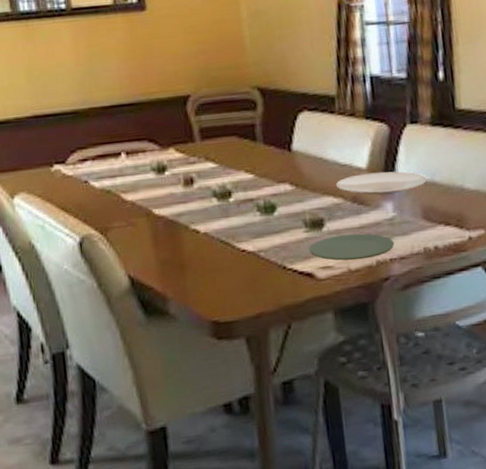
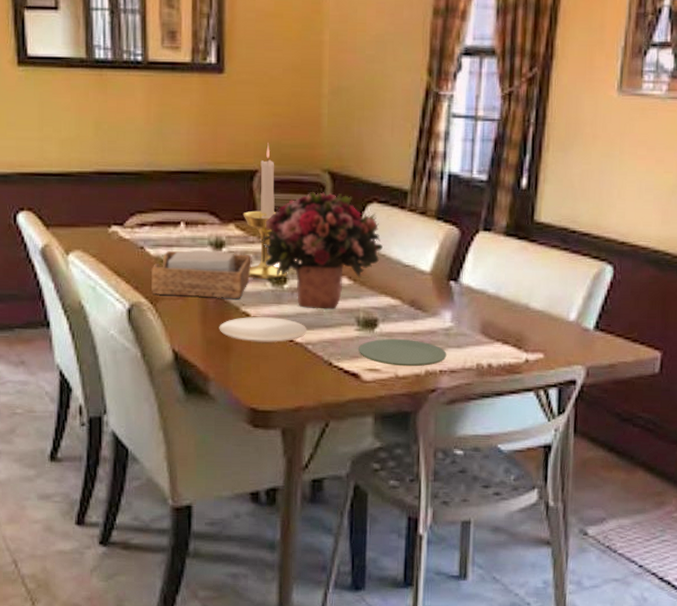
napkin holder: none [97,175,195,225] -> present [150,249,251,300]
plate: none [171,230,258,258] -> present [219,317,307,343]
candlestick: none [180,69,232,197] -> present [243,143,288,280]
bouquet: none [199,105,319,218] -> present [258,190,383,310]
plate: present [335,171,427,195] -> none [395,277,492,302]

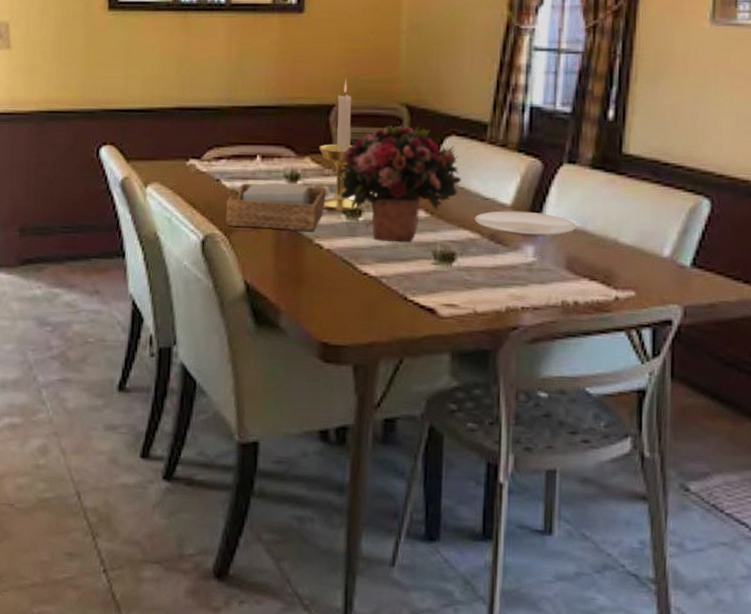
plate: present [219,317,307,343] -> none [291,249,382,276]
plate: present [359,338,447,367] -> none [435,273,529,303]
plate: none [395,277,492,302] -> present [474,211,577,236]

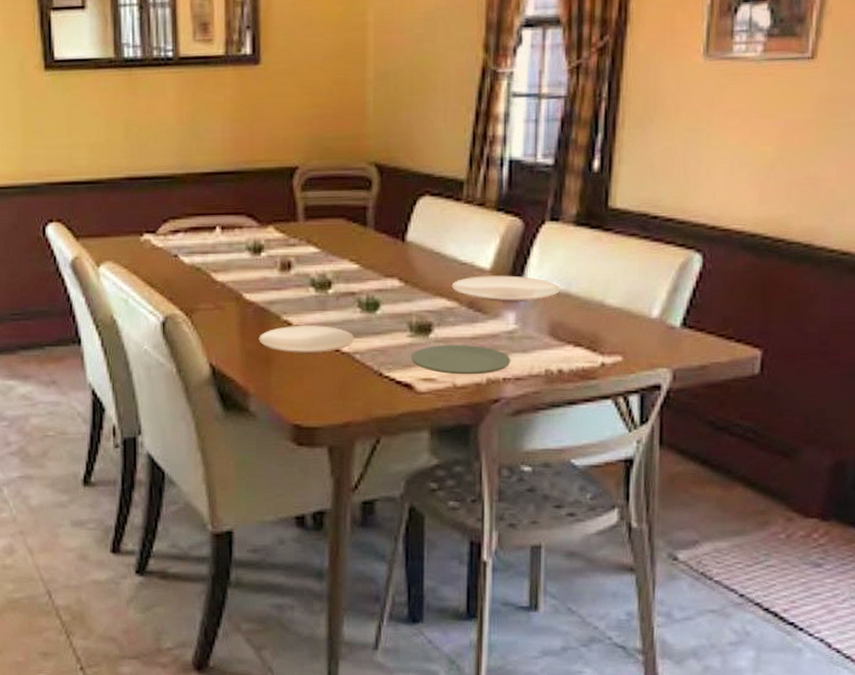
napkin holder: present [225,182,326,232] -> none [185,255,292,308]
plate: none [291,249,382,276] -> present [259,326,355,354]
candlestick: present [319,78,363,212] -> none [282,137,333,285]
bouquet: present [333,123,461,243] -> none [300,184,436,315]
plate: none [435,273,529,303] -> present [412,344,511,375]

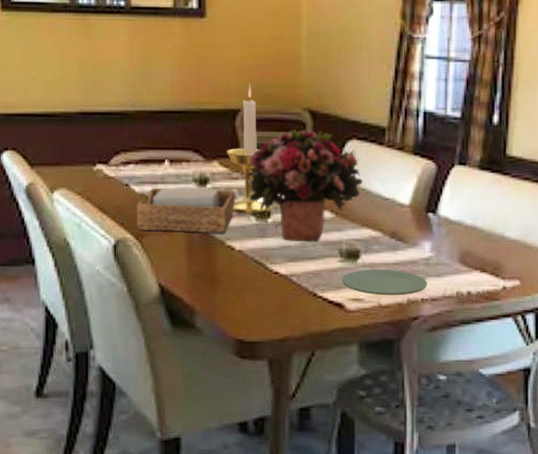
napkin holder: none [185,255,292,308] -> present [136,186,235,234]
plate: present [259,326,355,354] -> none [204,251,292,276]
candlestick: none [282,137,333,285] -> present [226,83,272,214]
bouquet: none [300,184,436,315] -> present [242,128,363,242]
plate: present [451,275,561,302] -> none [376,210,469,233]

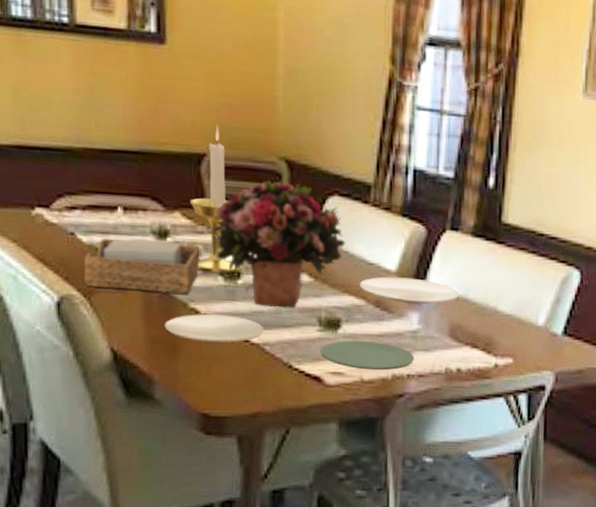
plate: none [204,251,292,276] -> present [164,314,264,344]
plate: none [376,210,469,233] -> present [359,276,460,304]

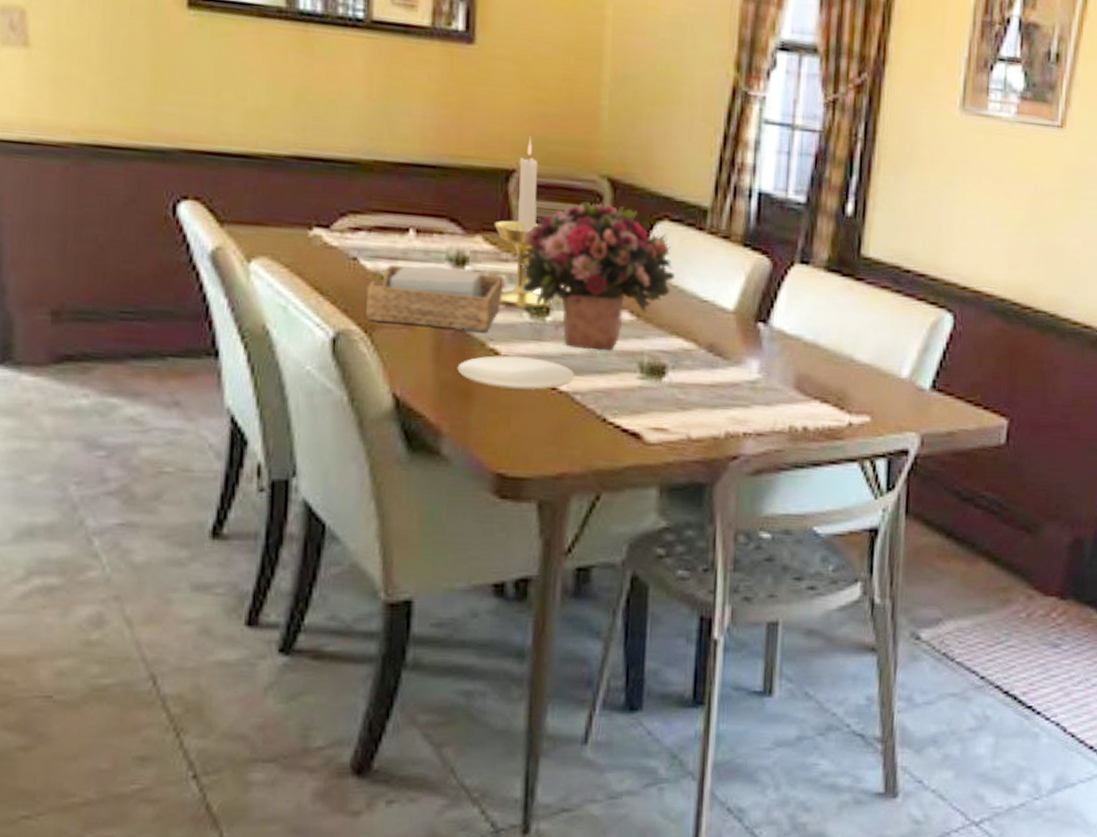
plate: present [321,340,415,371] -> none [641,390,753,427]
plate: present [359,276,460,304] -> none [689,316,809,349]

